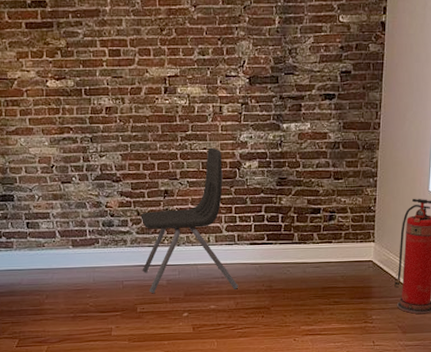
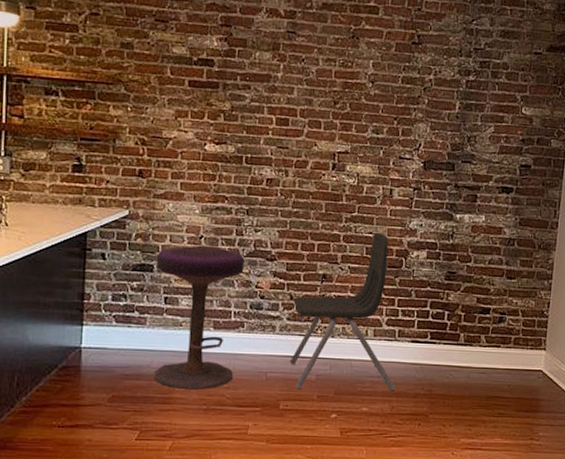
stool: none [15,173,94,301] -> present [154,245,245,389]

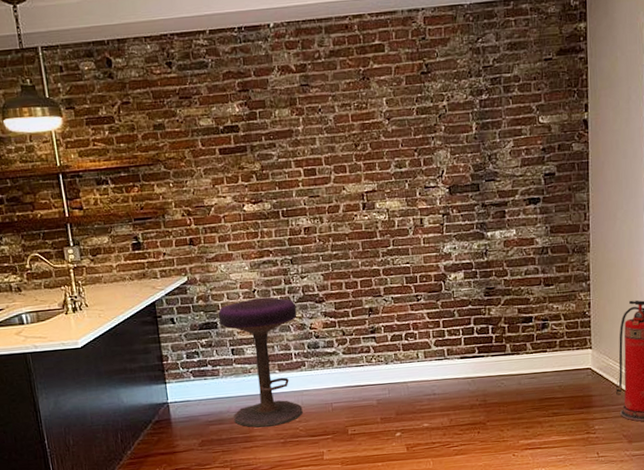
dining chair: present [289,232,396,391] -> none [346,261,452,415]

